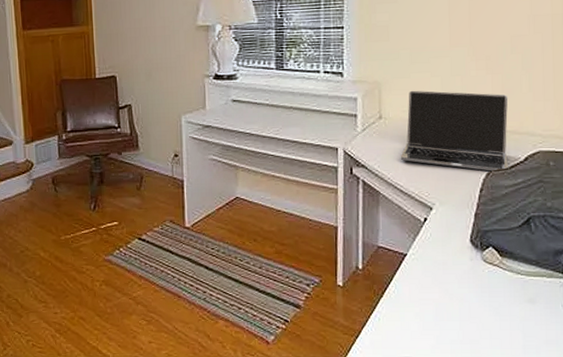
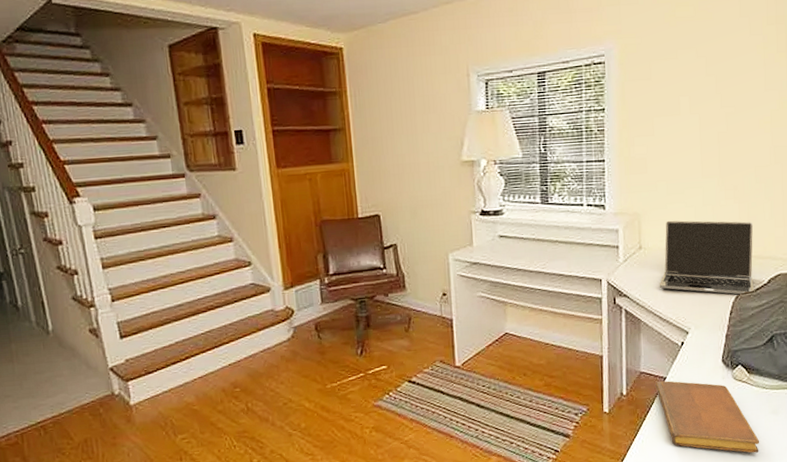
notebook: none [394,257,514,343] -> present [655,380,760,453]

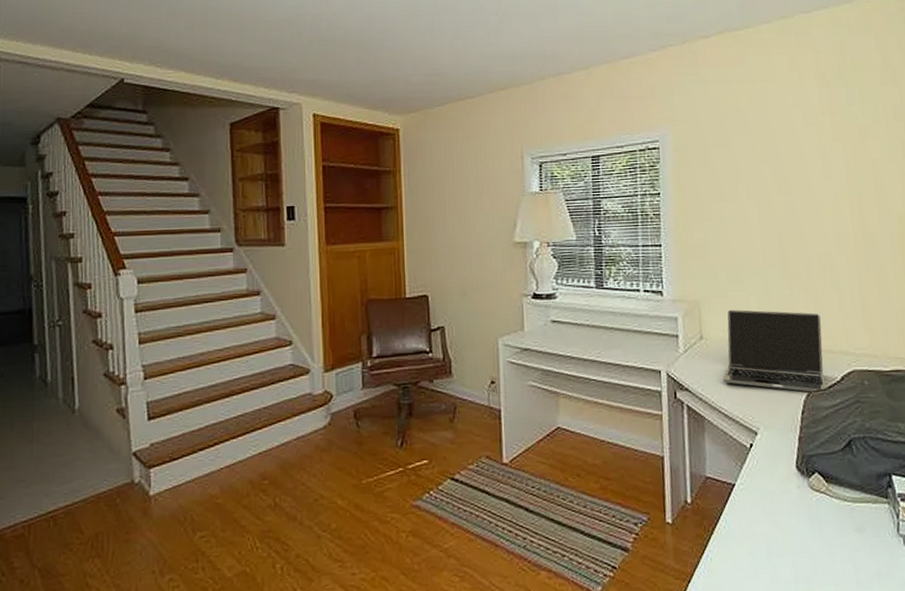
notebook: present [655,380,760,453] -> none [723,487,845,579]

